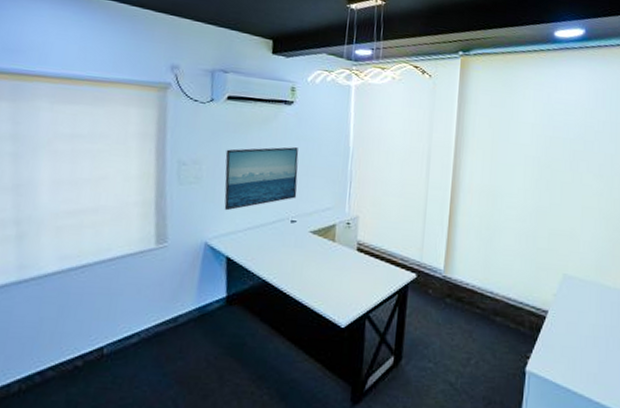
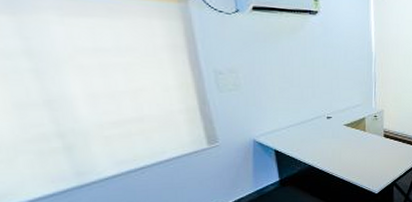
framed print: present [224,147,299,211] -> none [259,54,330,112]

